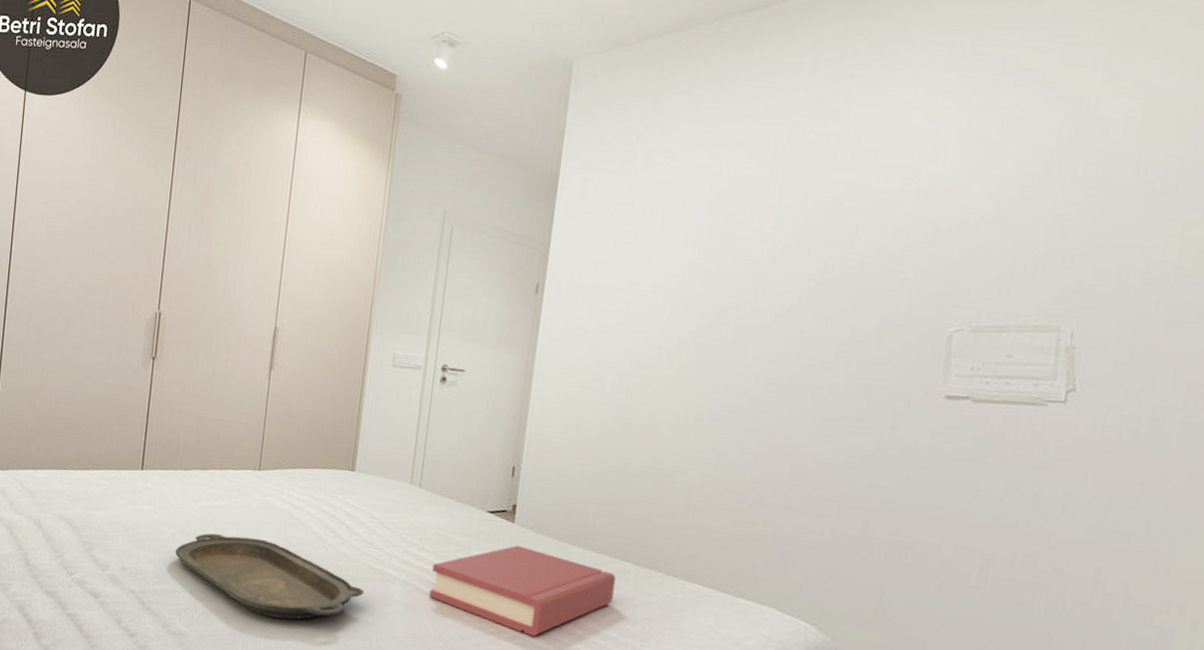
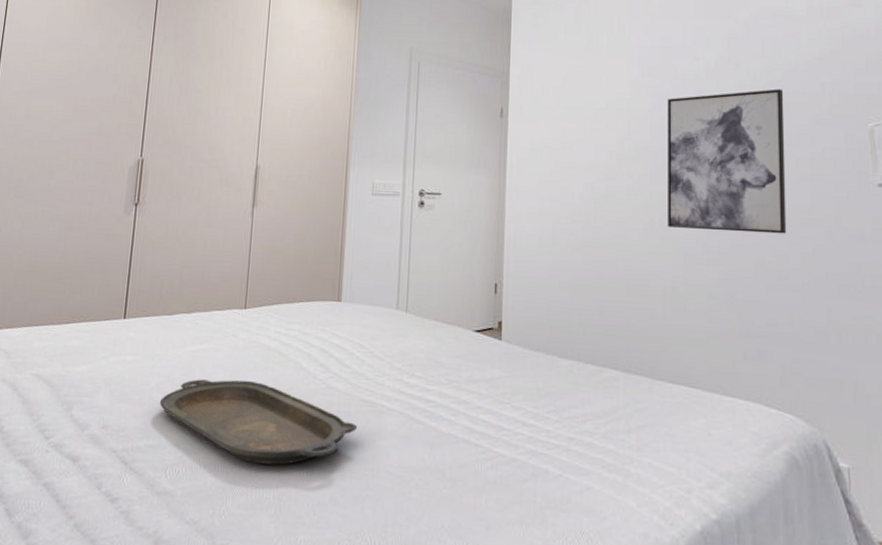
hardback book: present [429,545,616,637] -> none [424,362,605,458]
wall art: none [703,282,857,441] -> present [668,89,787,234]

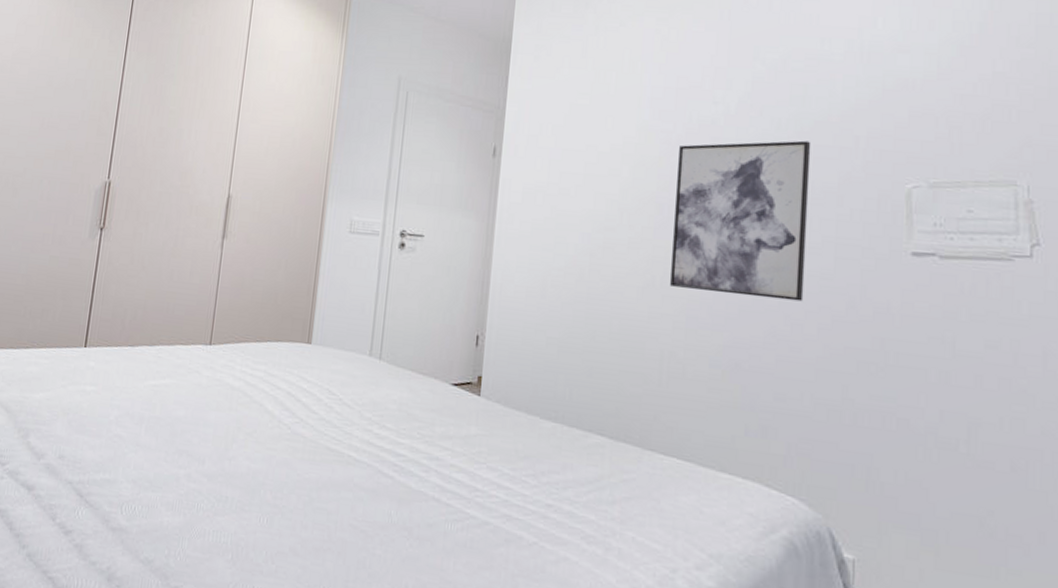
serving tray: present [160,379,358,465] -> none [118,414,323,510]

